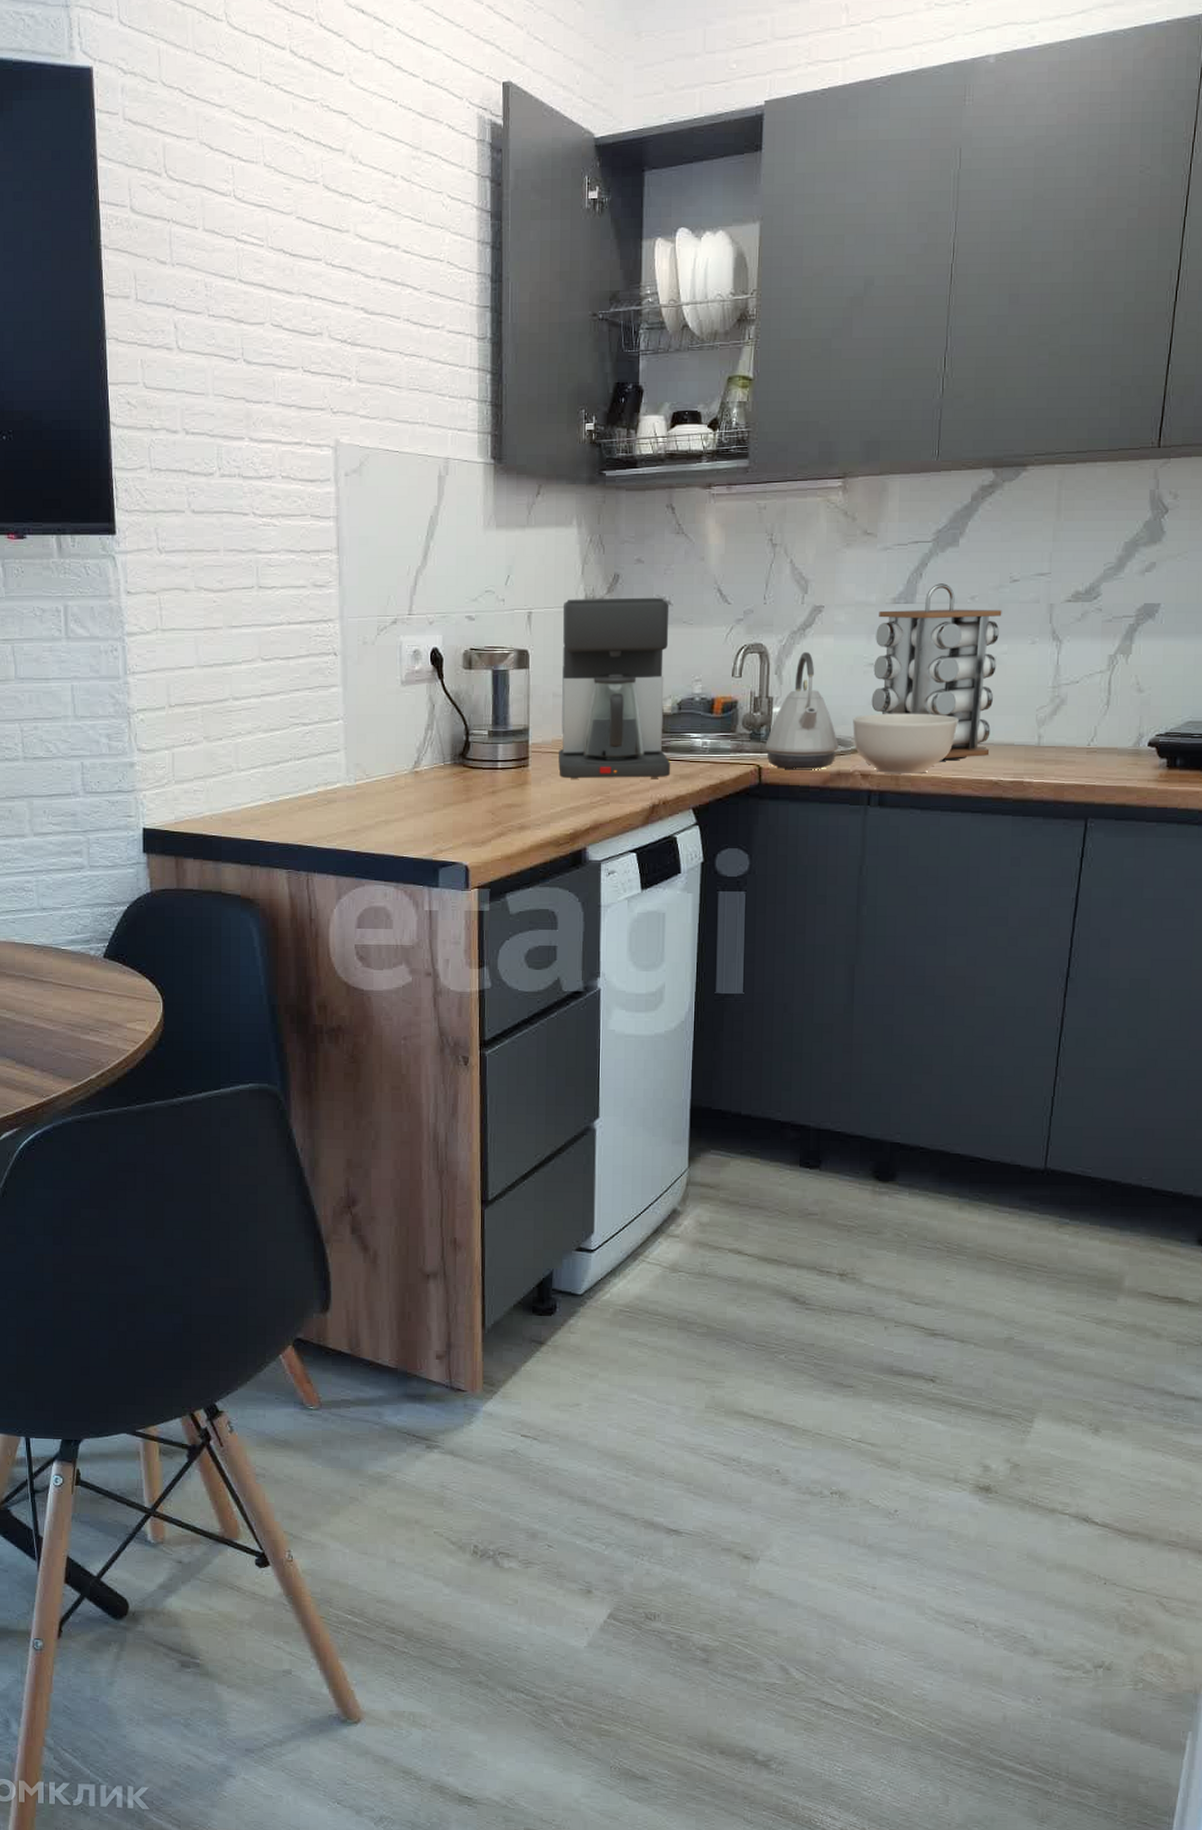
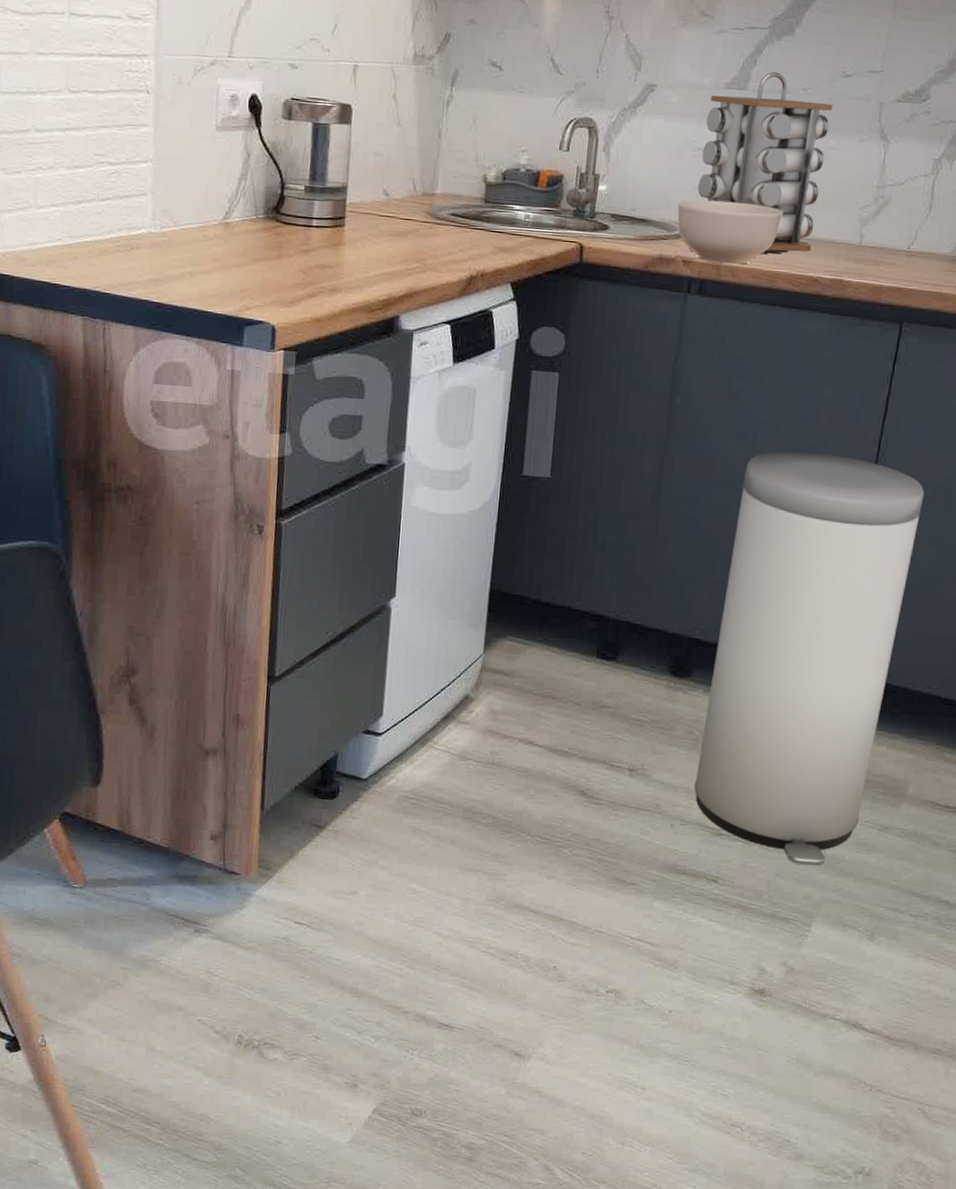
coffee maker: present [558,597,671,779] -> none [375,55,500,249]
kettle: present [765,652,838,770] -> none [588,131,662,253]
pedal bin: none [905,953,1121,1362] -> present [694,451,925,866]

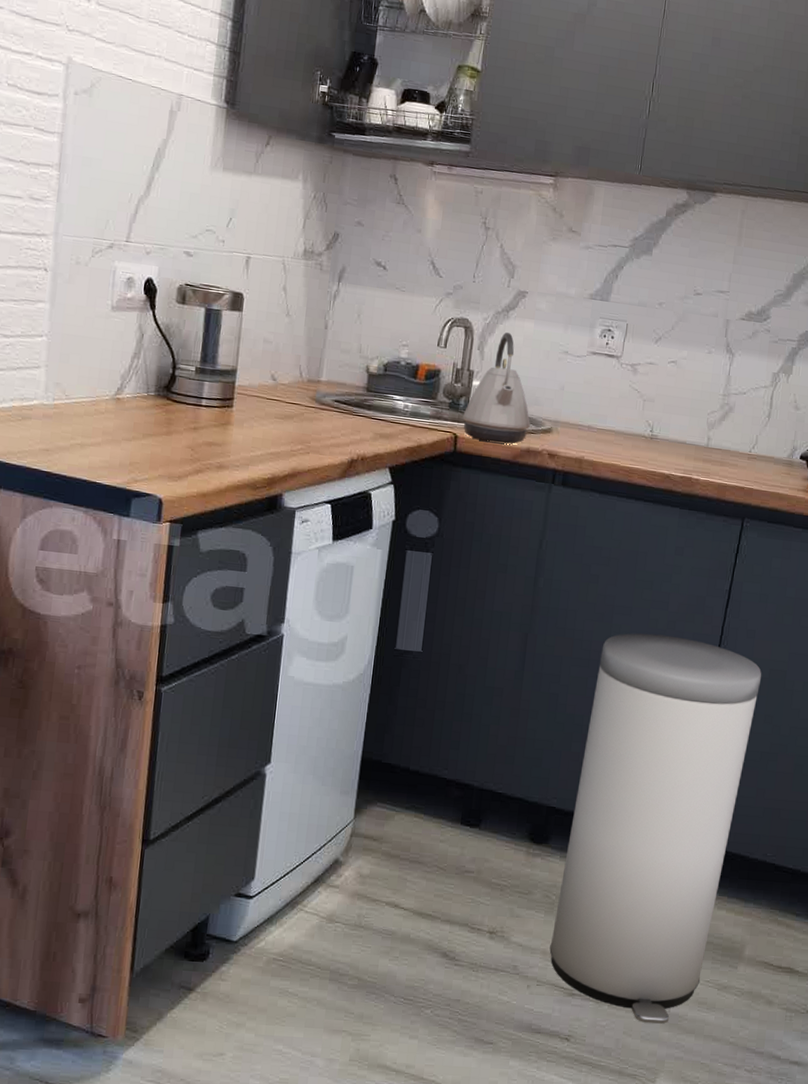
kettle: none [588,131,662,253] -> present [463,332,531,445]
bowl: present [677,200,783,265] -> none [544,398,640,460]
spice rack: present [697,72,833,254] -> none [563,286,685,452]

